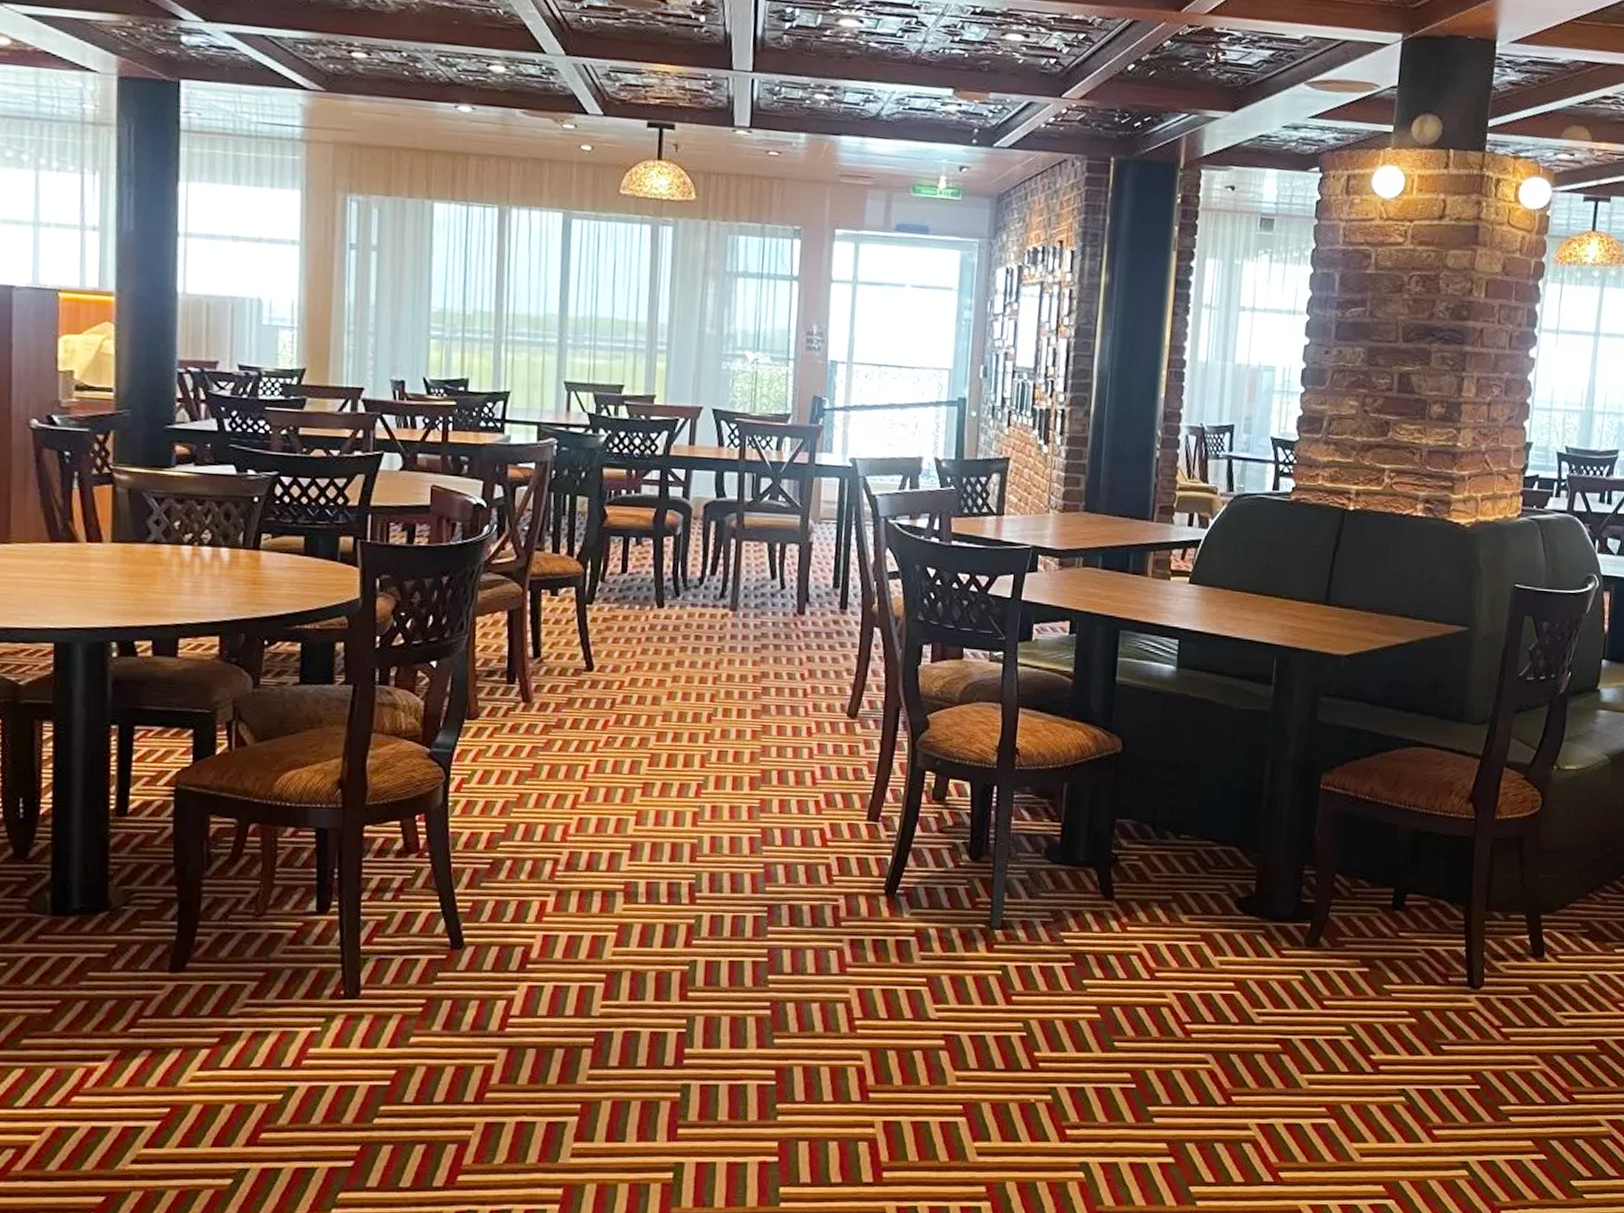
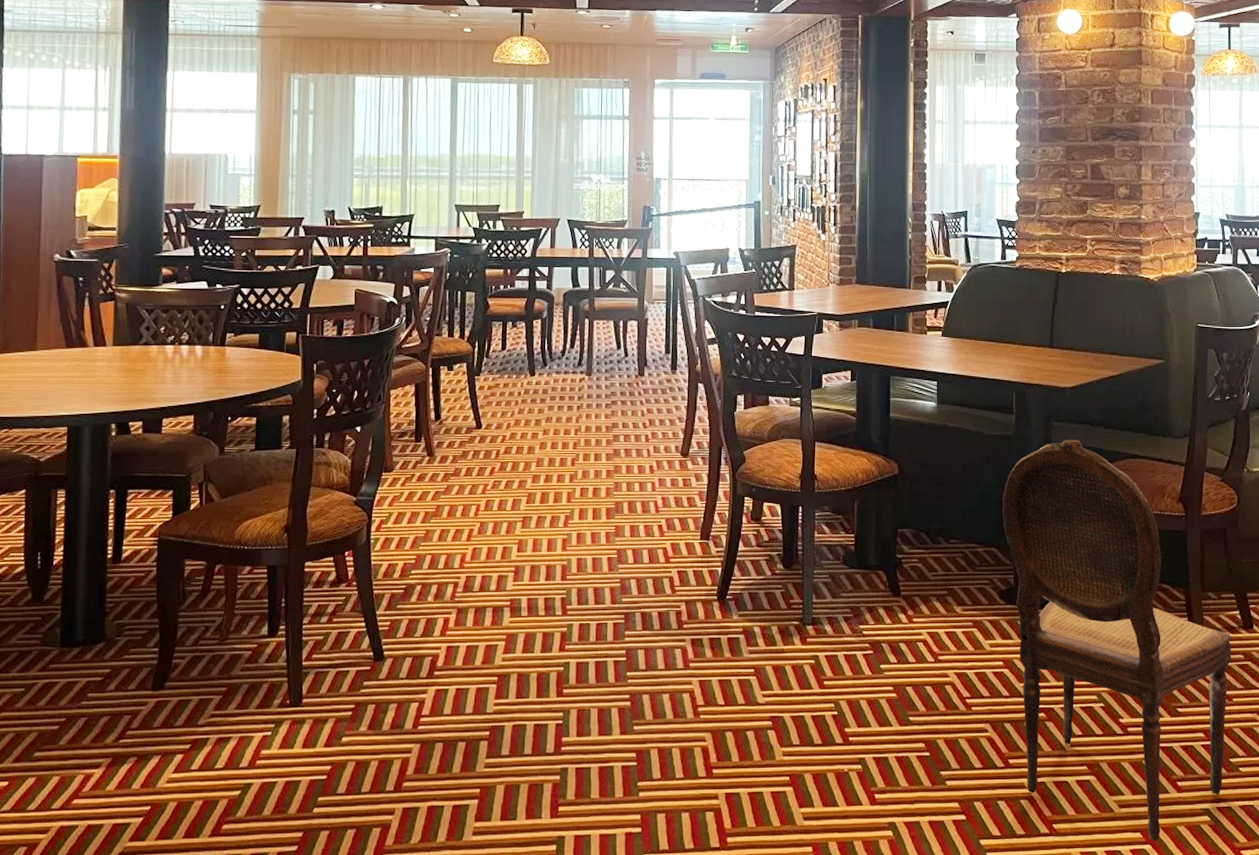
dining chair: none [1248,719,1516,1196] -> present [1002,439,1232,841]

